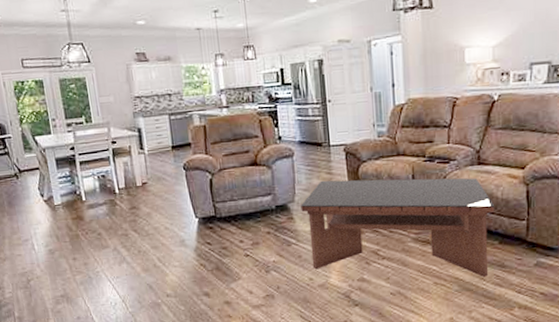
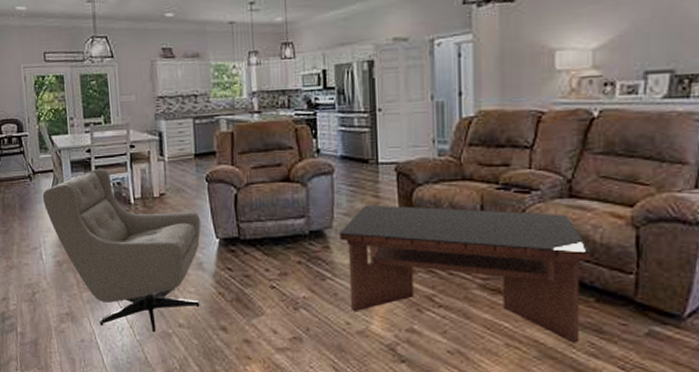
armchair: none [30,163,185,304] -> present [42,168,201,333]

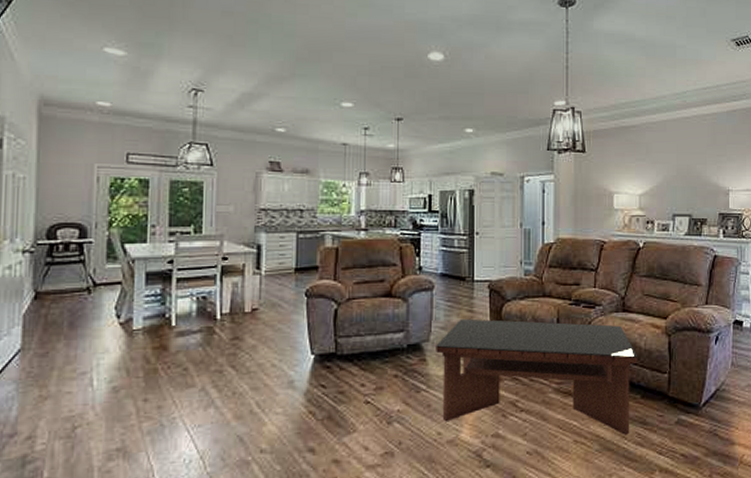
armchair: present [42,168,201,333] -> none [102,280,295,462]

